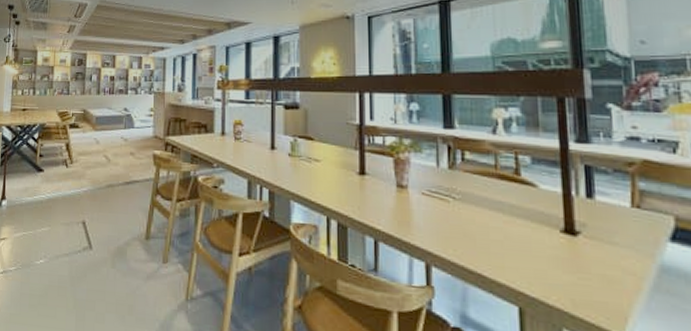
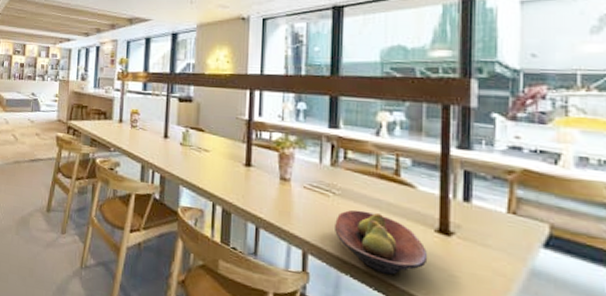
fruit bowl: none [457,214,556,282] -> present [335,209,428,275]

